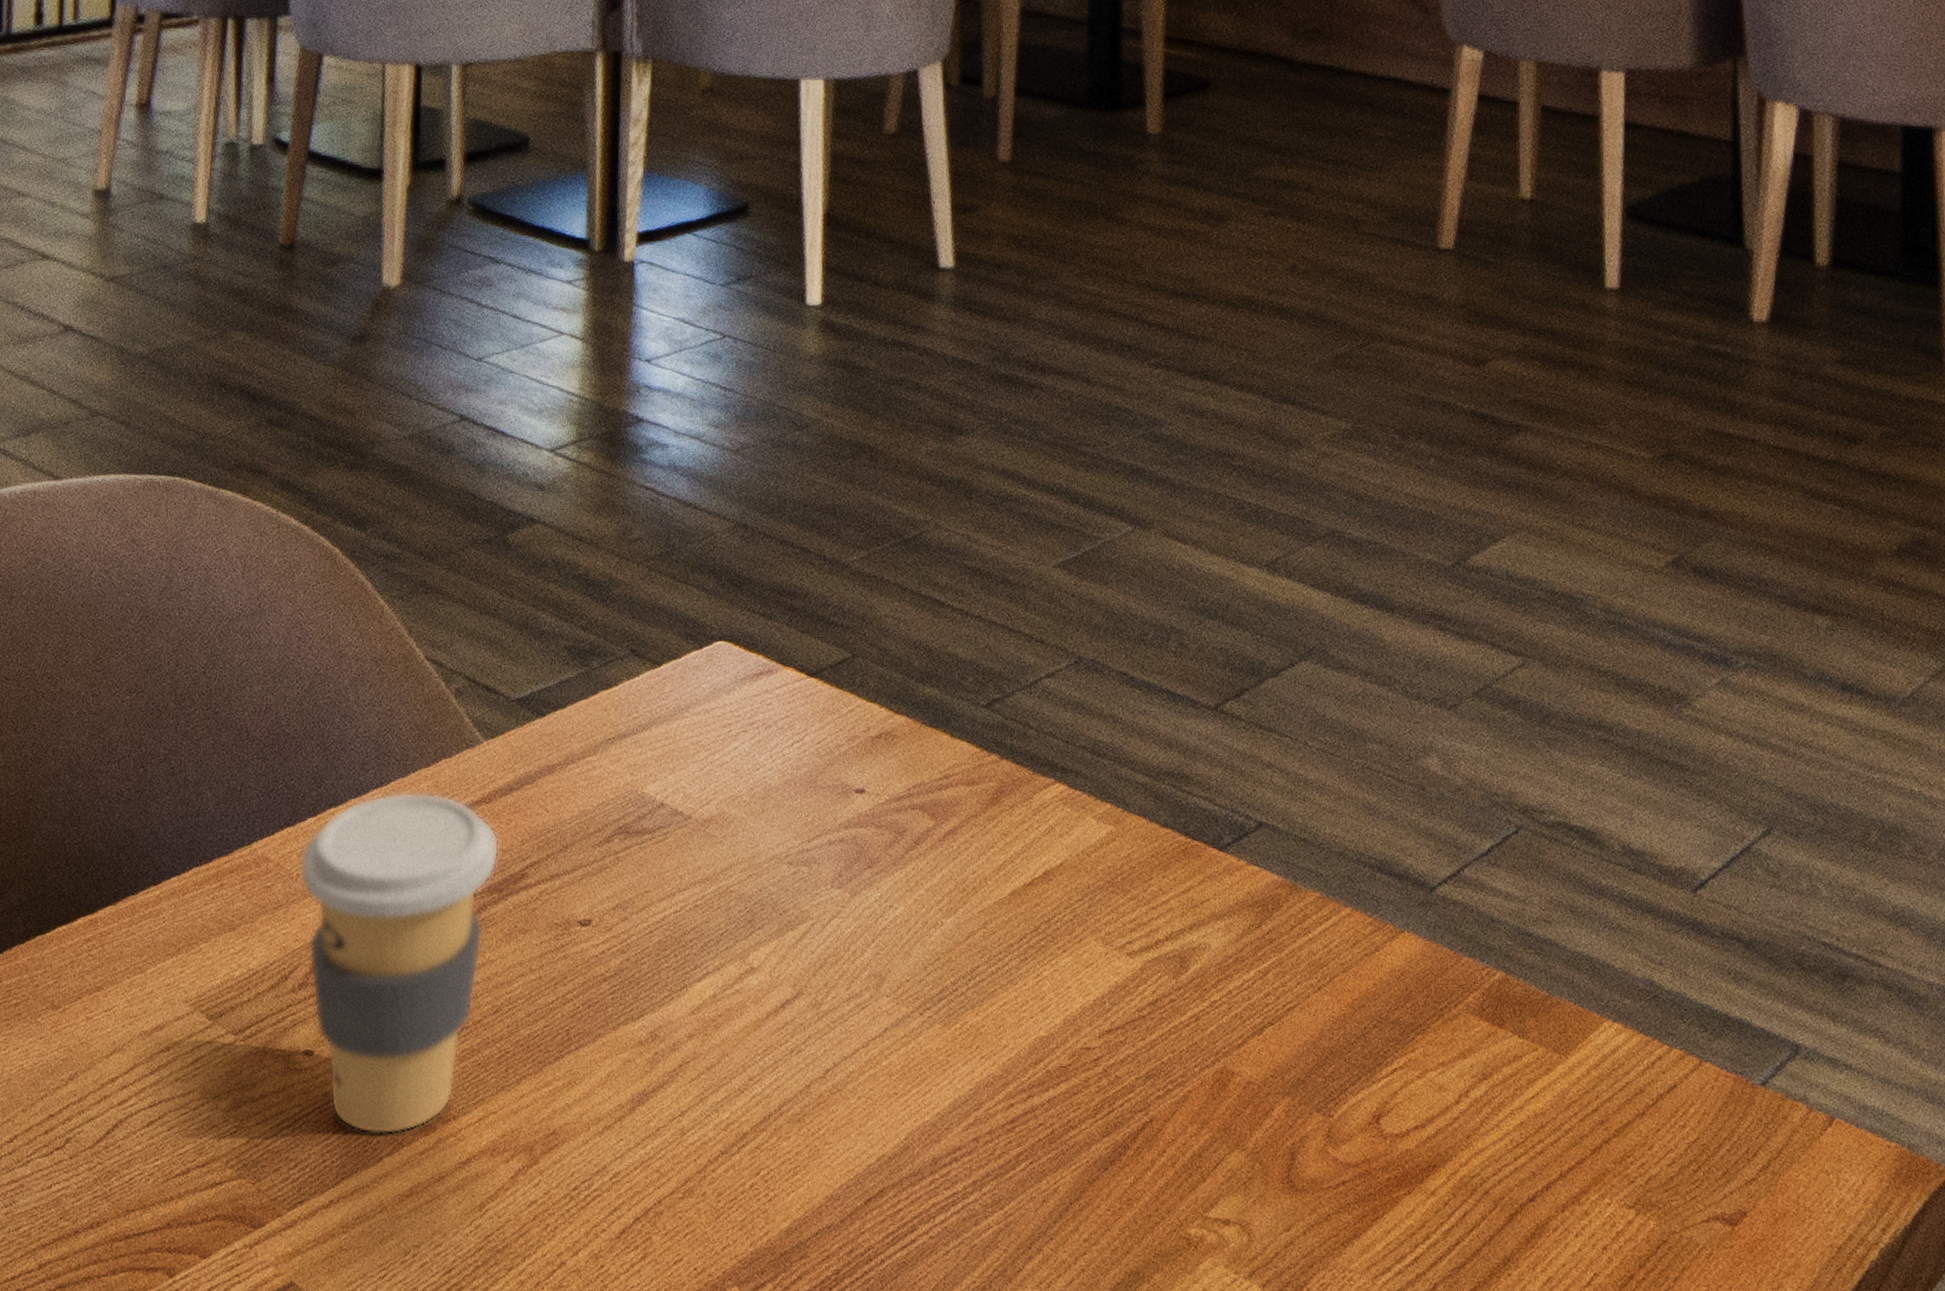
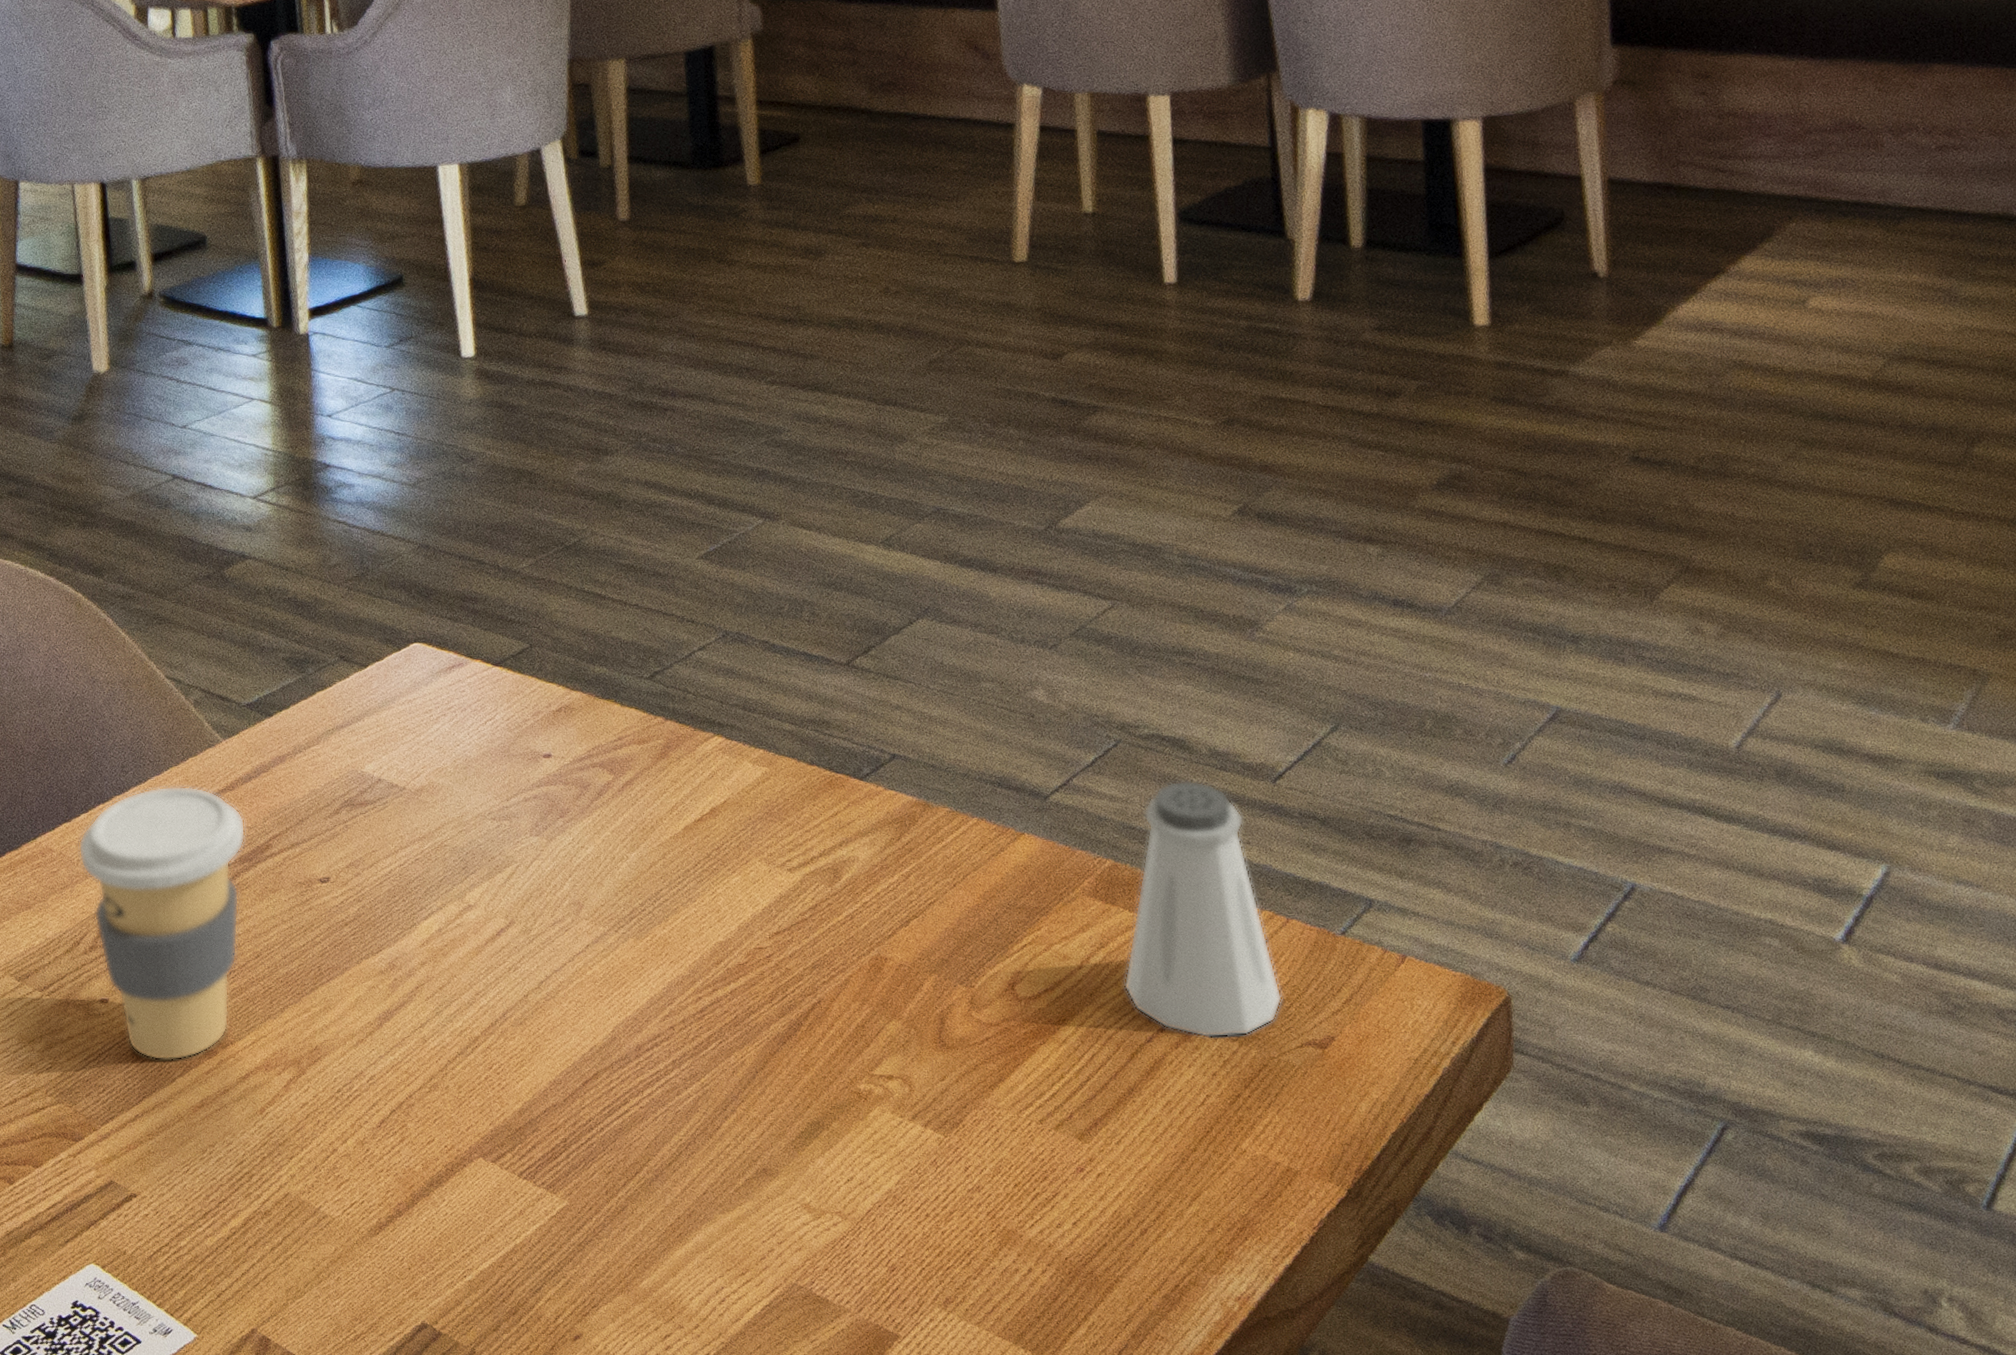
saltshaker: none [1506,881,1689,1203] -> present [1123,780,1282,1038]

